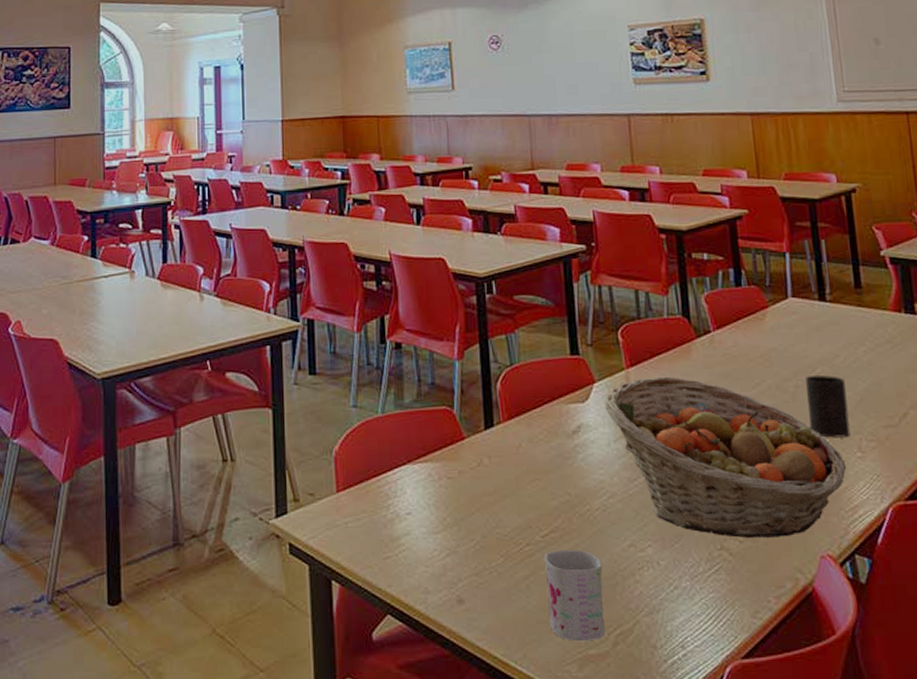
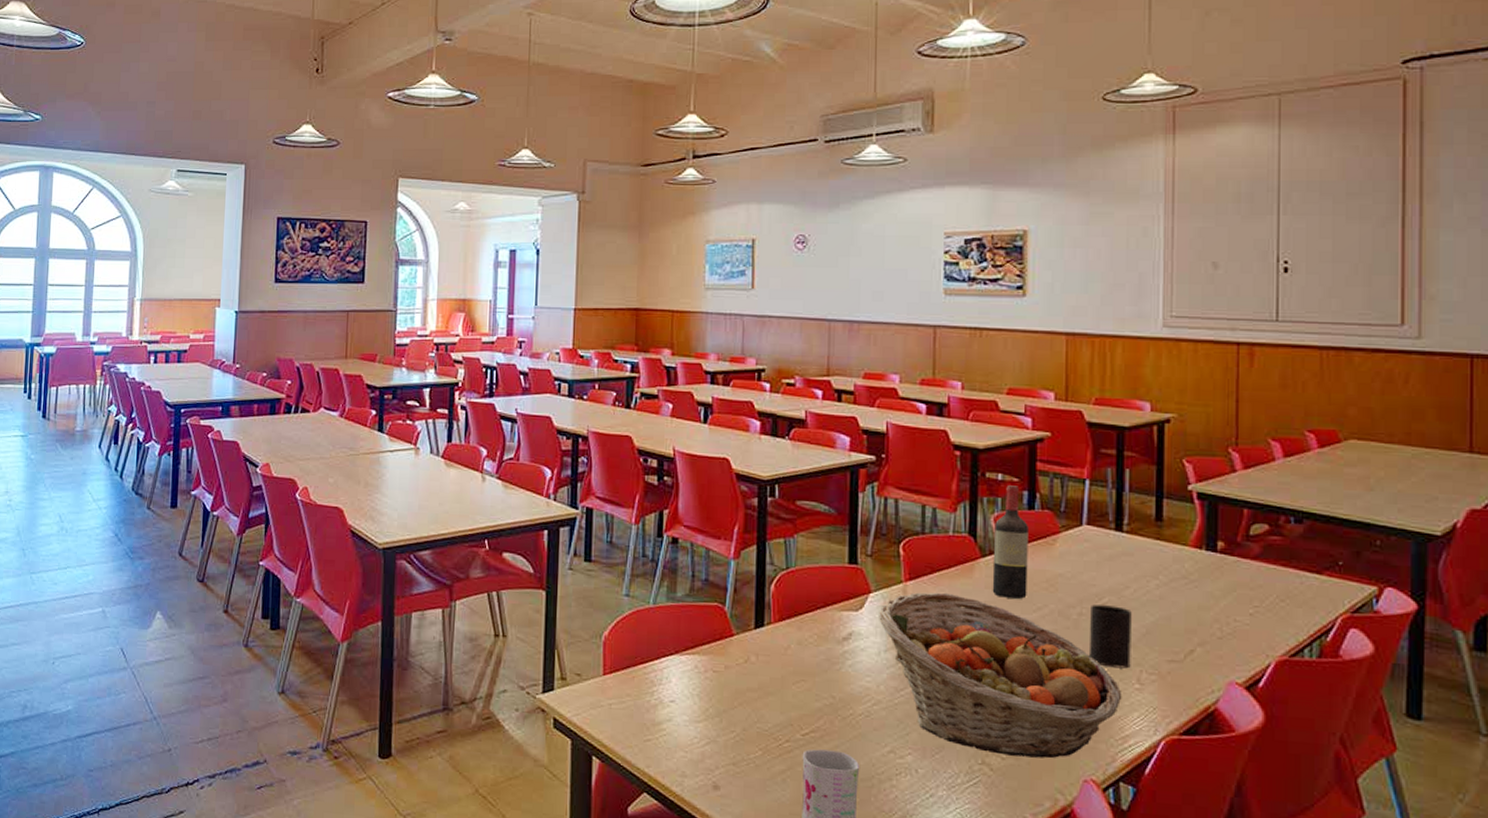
wine bottle: none [706,264,745,376] -> present [992,485,1028,599]

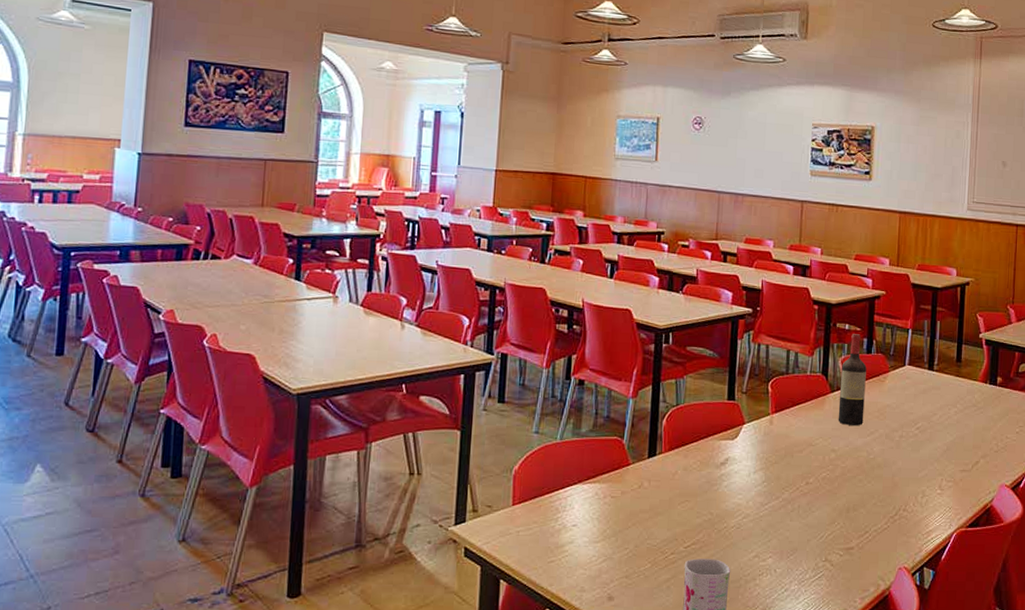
fruit basket: present [879,592,1122,759] -> none [750,422,928,553]
cup: present [1088,605,1132,669] -> none [906,429,937,478]

